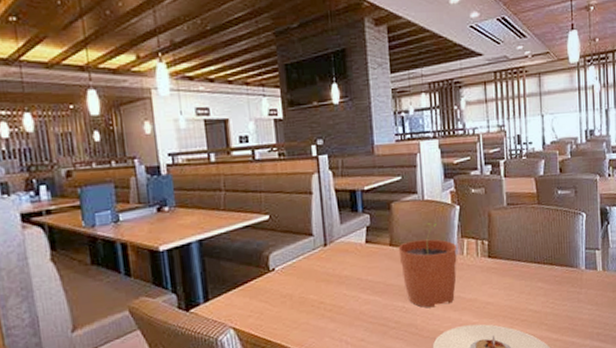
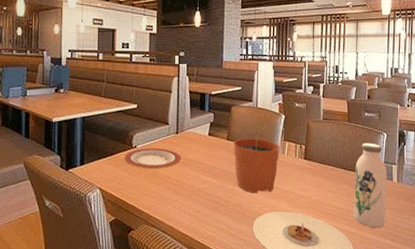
plate: none [260,267,335,296] -> present [124,147,181,170]
water bottle: none [551,226,592,330] -> present [354,142,387,228]

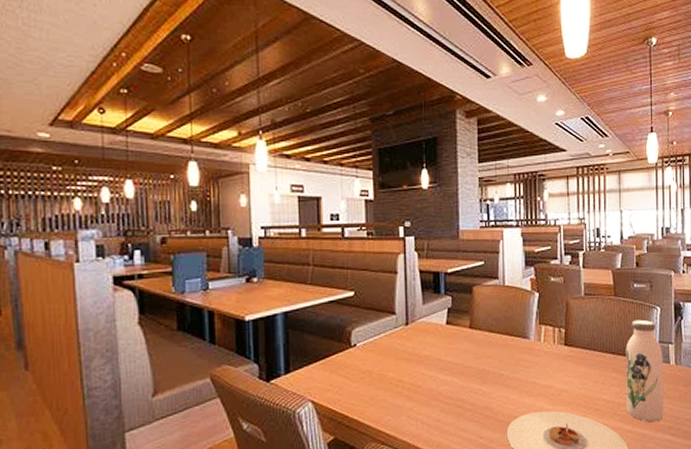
plate: present [124,147,181,170] -> none [341,344,414,373]
plant pot: present [233,126,280,193] -> none [478,308,535,392]

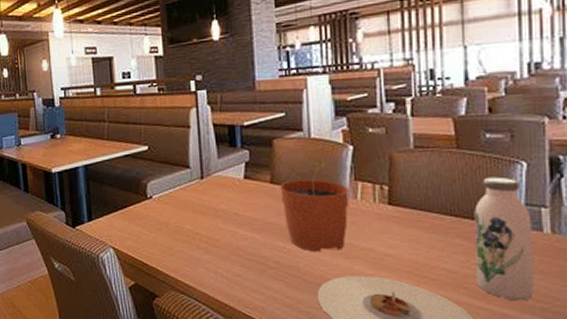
plant pot: none [478,308,535,392] -> present [280,162,350,252]

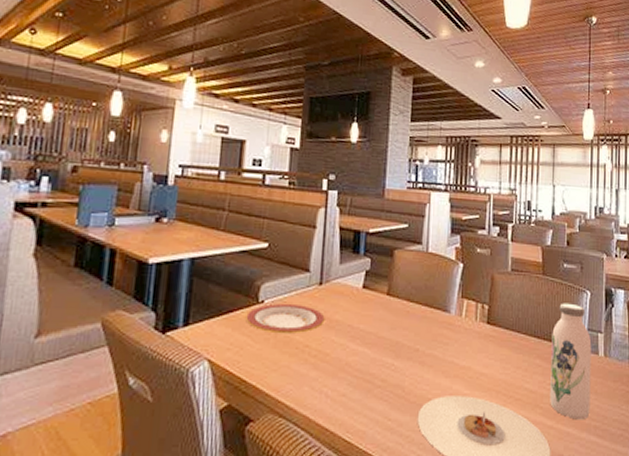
plate: none [138,197,211,224] -> present [246,303,325,334]
plant pot: present [280,162,350,252] -> none [395,277,457,370]

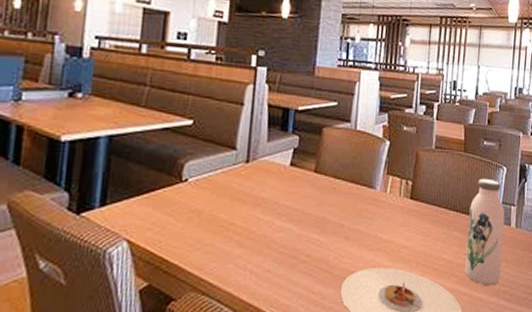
plate: present [246,303,325,334] -> none [168,181,251,213]

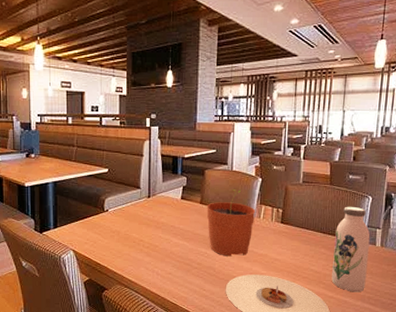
plant pot: none [322,154,382,244] -> present [207,189,256,257]

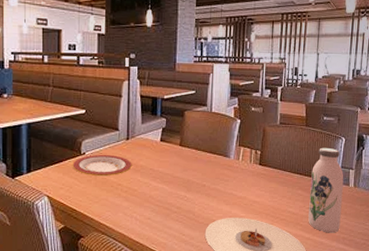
plate: none [96,211,154,233] -> present [72,154,132,177]
plant pot: present [207,189,256,257] -> none [186,131,235,200]

